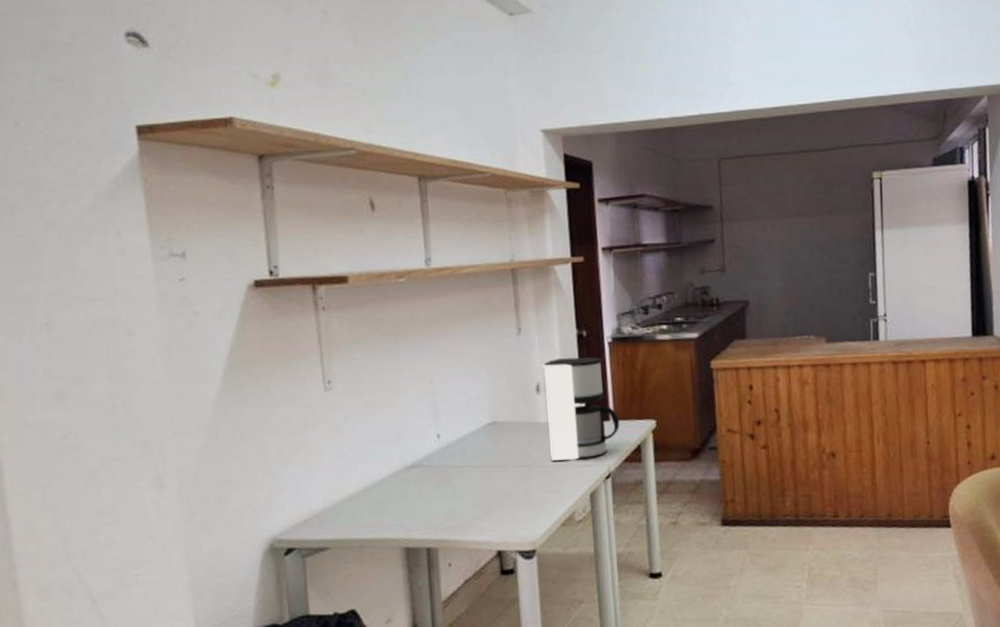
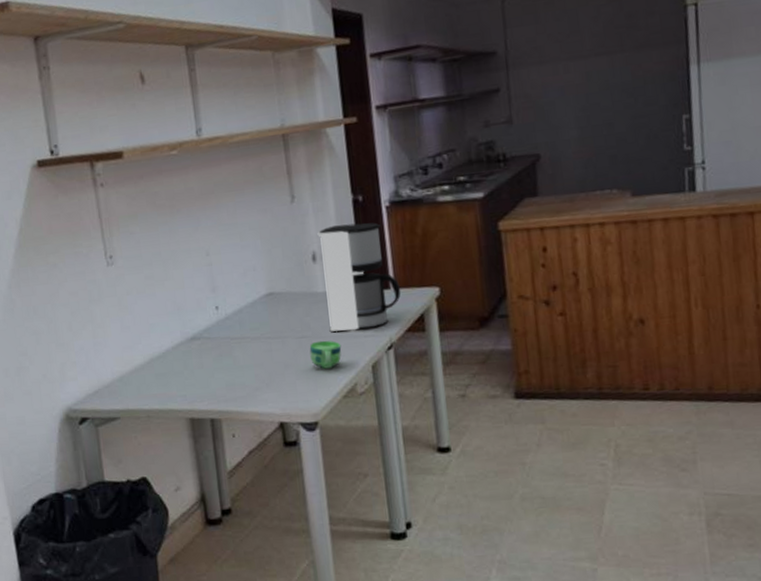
cup: none [530,469,562,498] -> present [309,340,342,369]

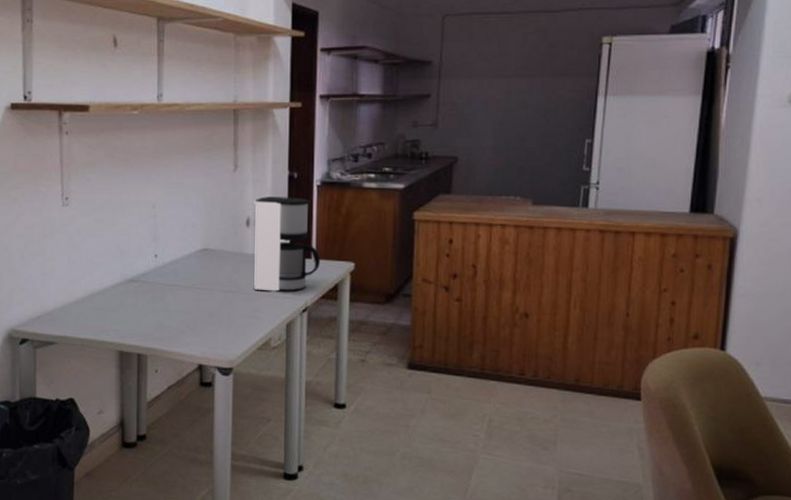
cup: present [309,340,342,369] -> none [233,296,262,322]

